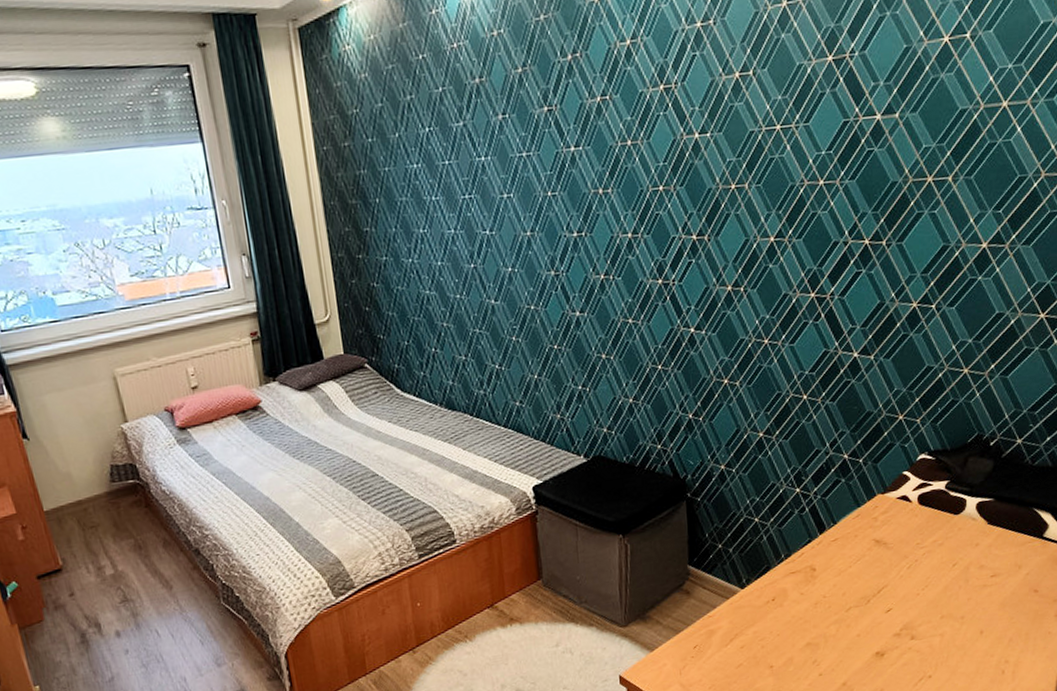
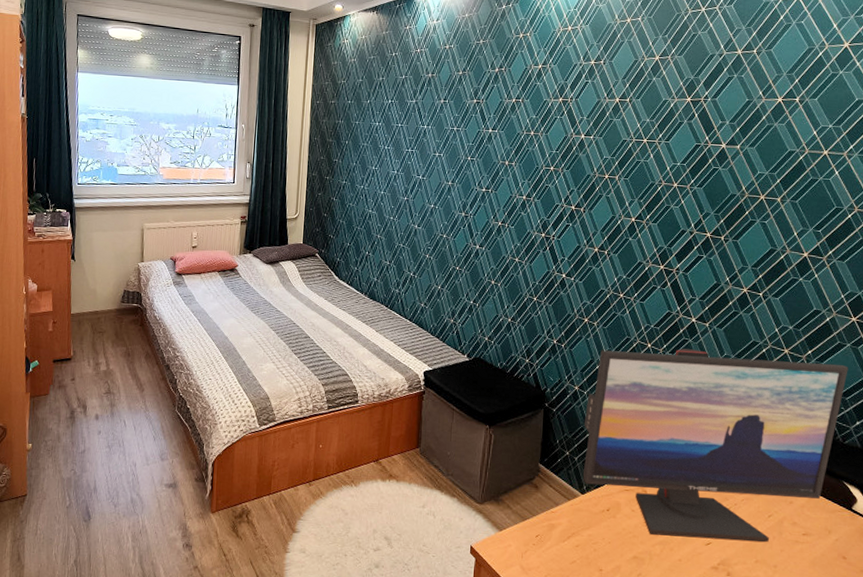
computer monitor: none [735,374,1037,615] -> present [582,348,848,542]

